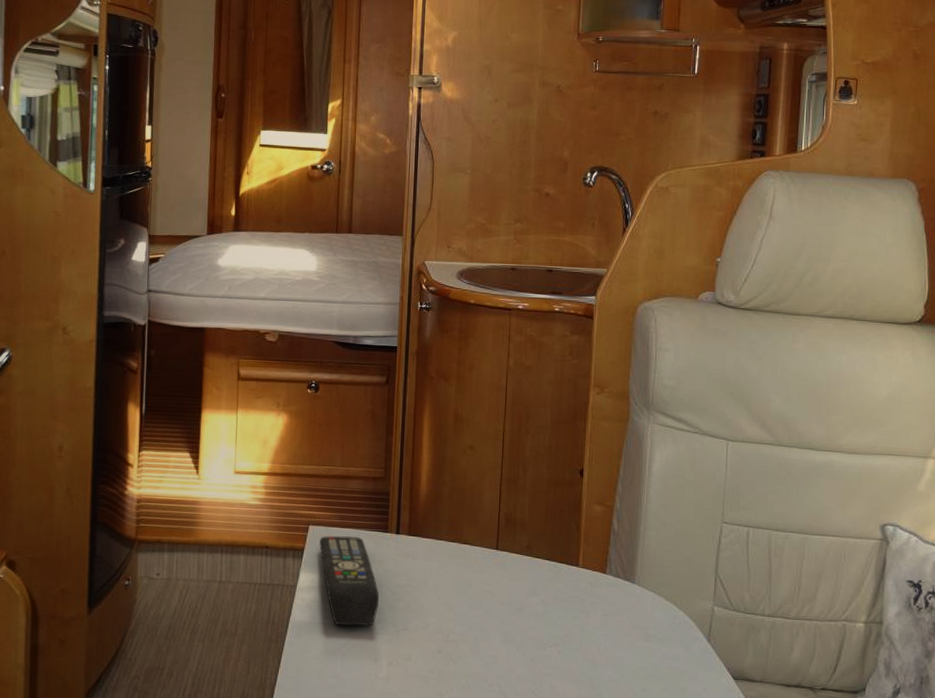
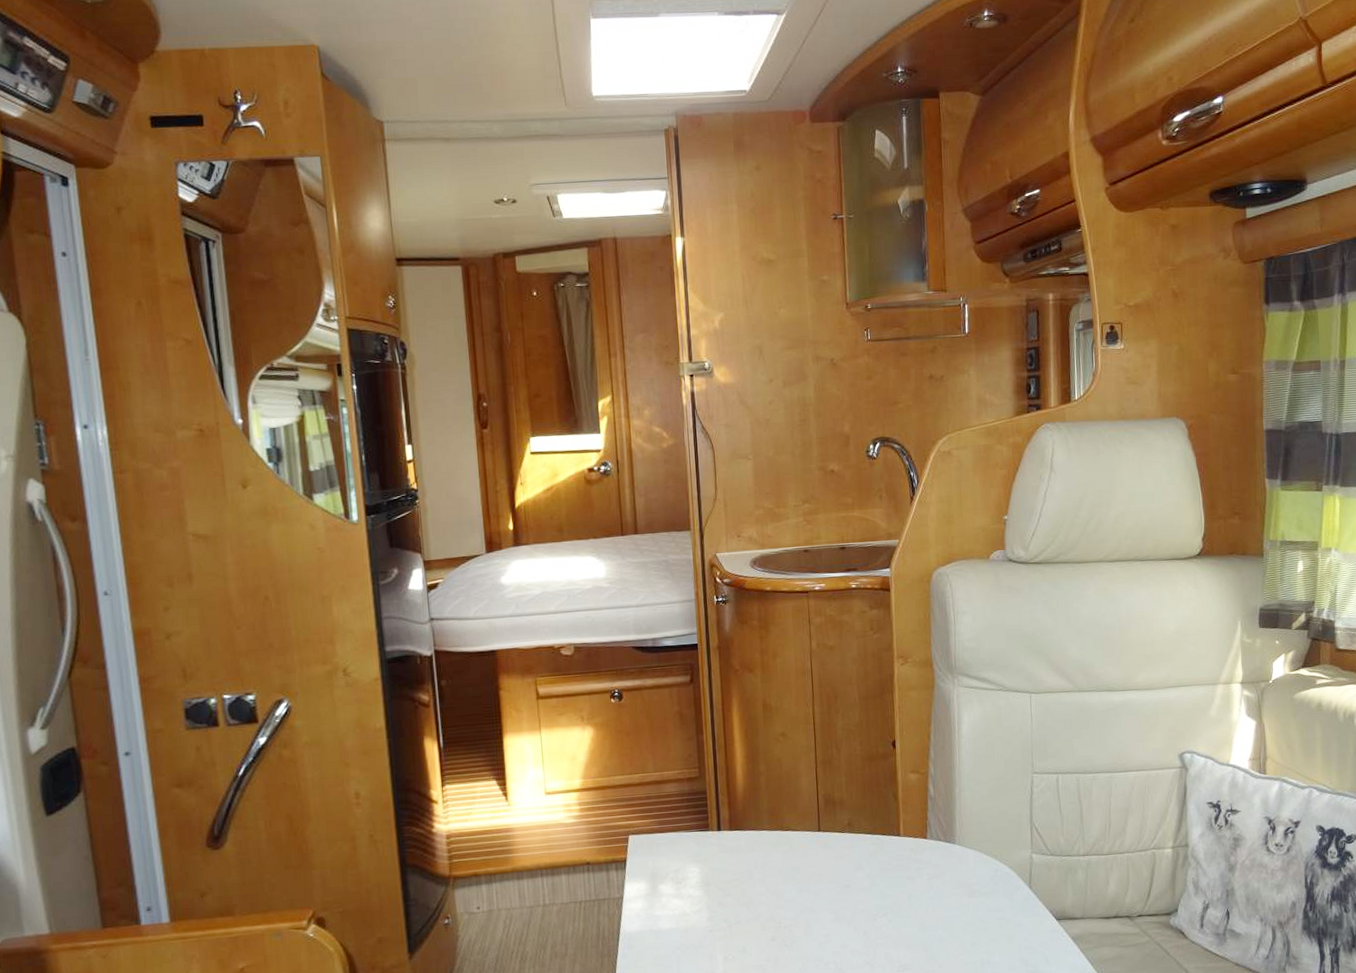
remote control: present [319,535,380,627] -> none [641,839,708,930]

